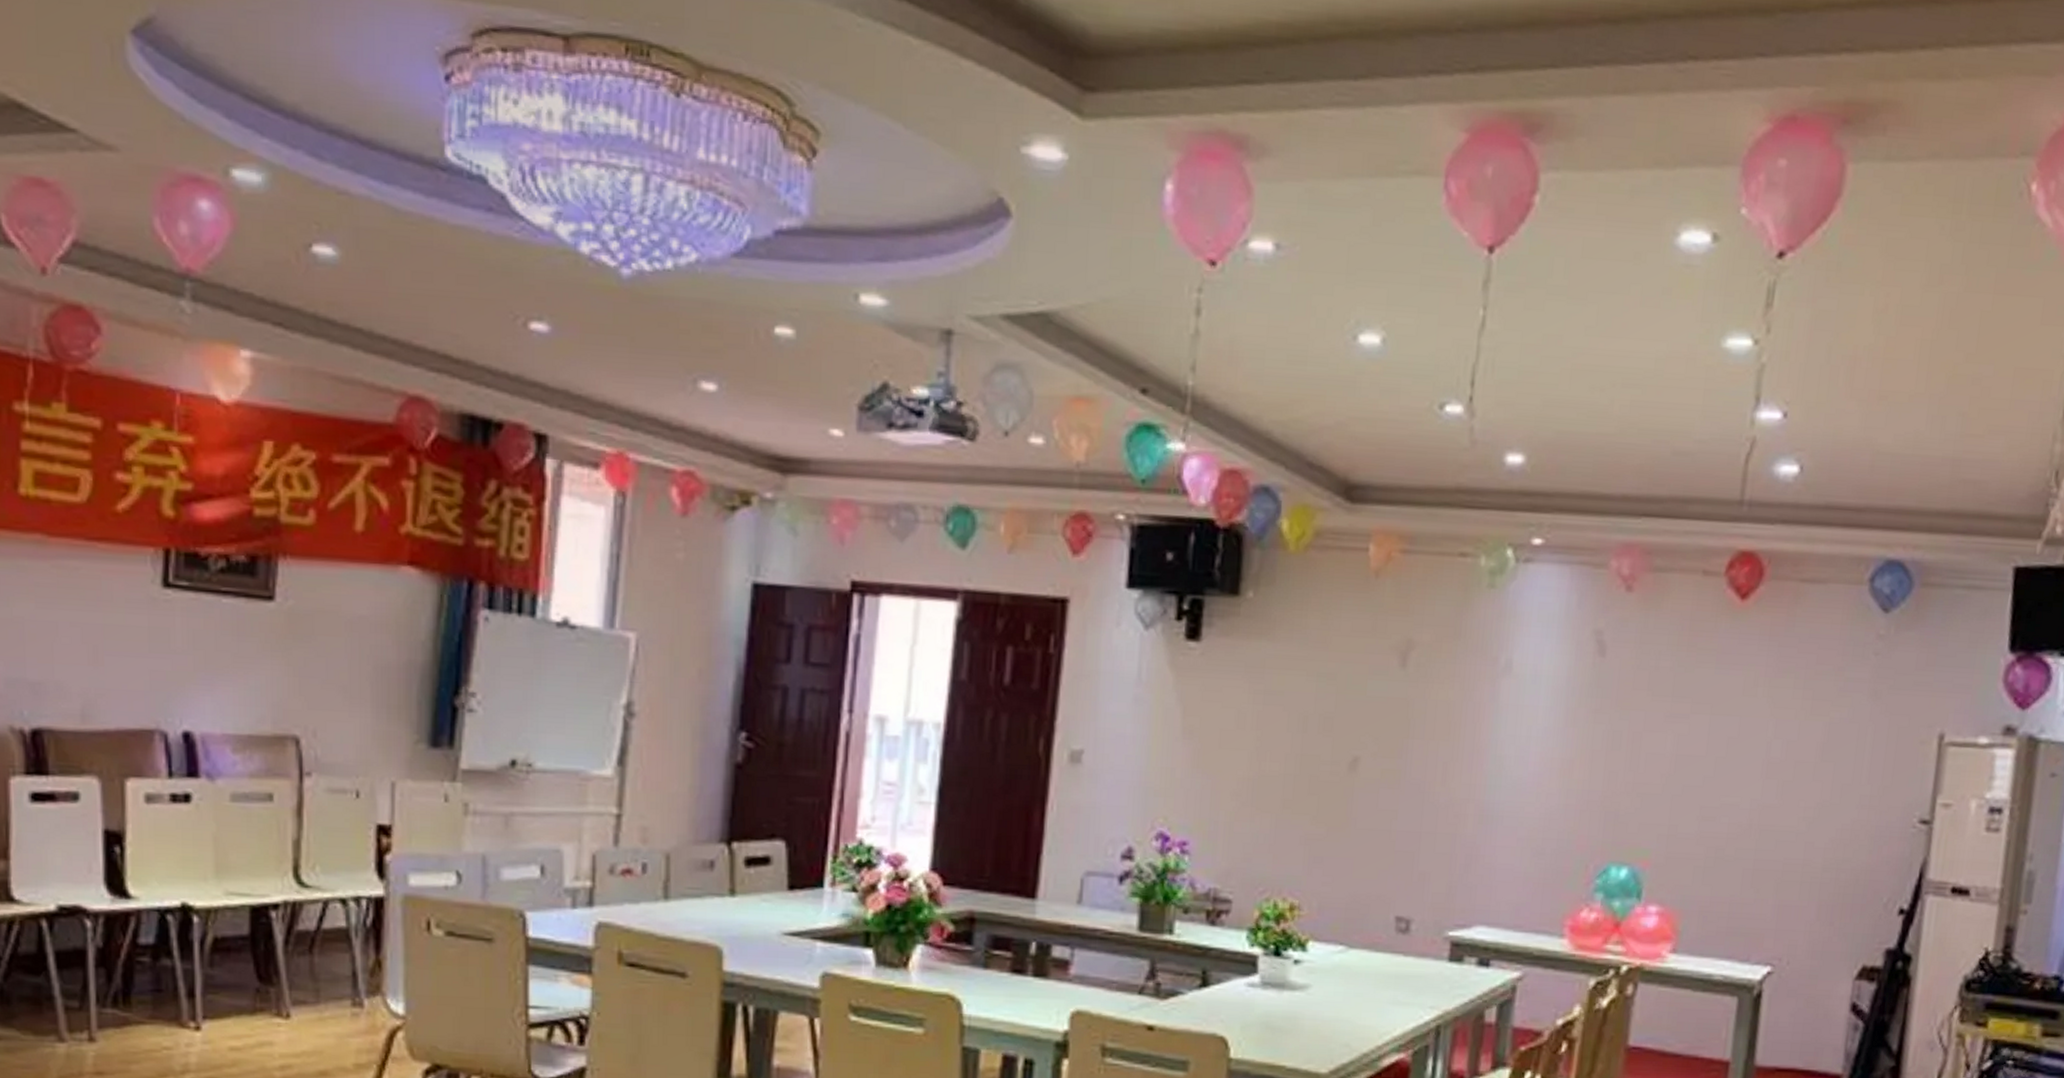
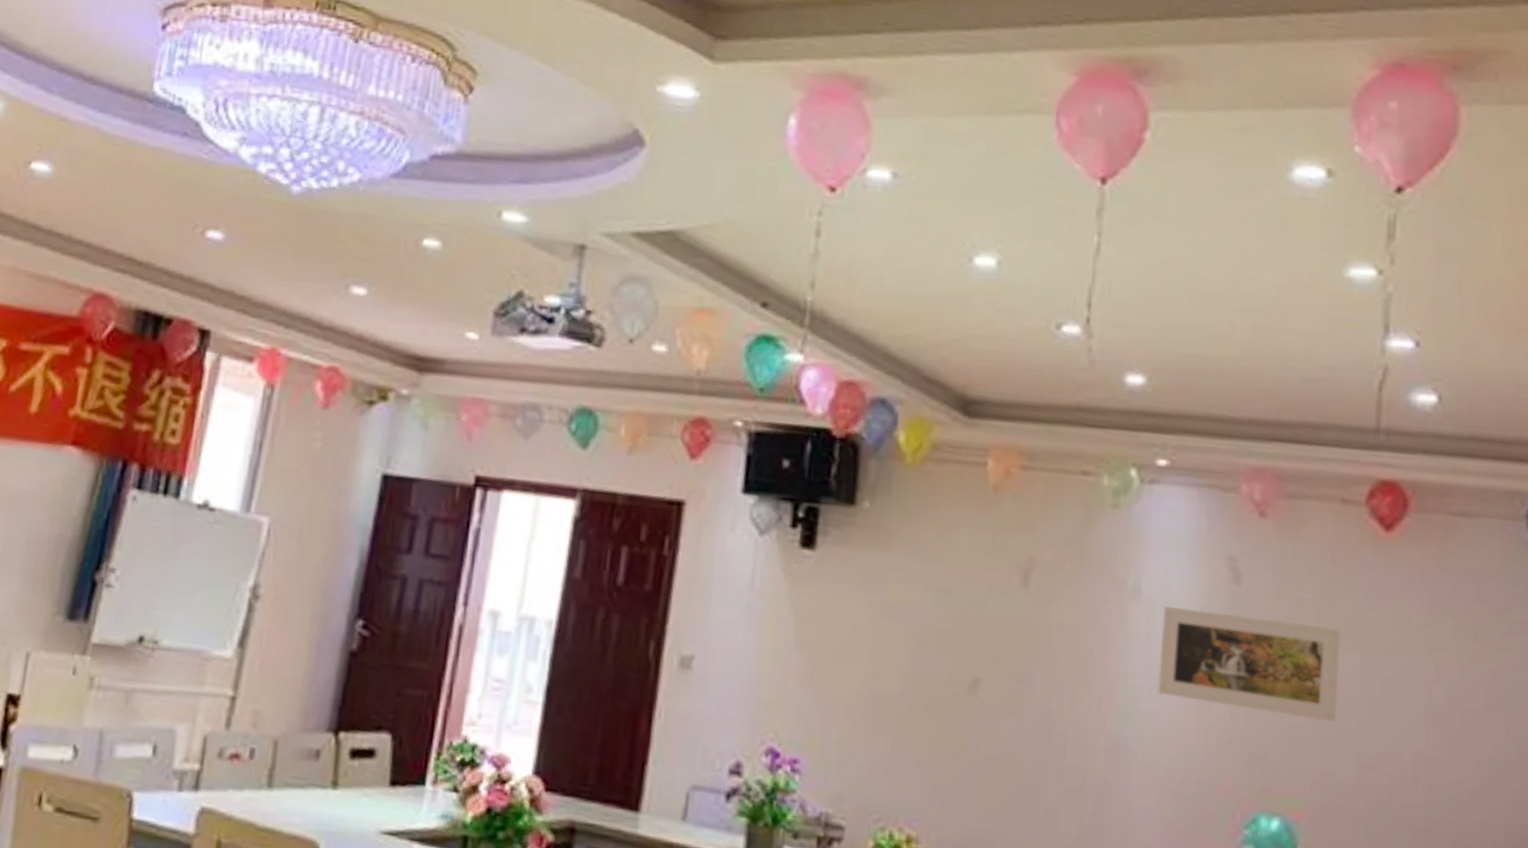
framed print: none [1523,681,1694,779] -> present [1156,607,1341,722]

